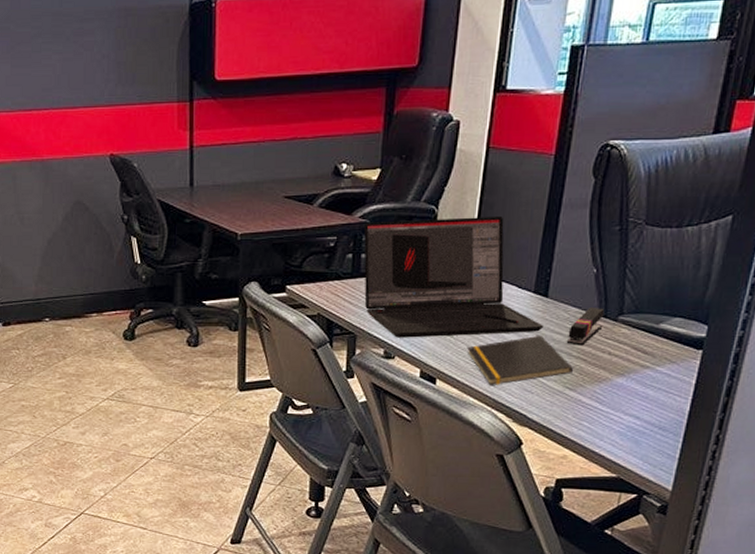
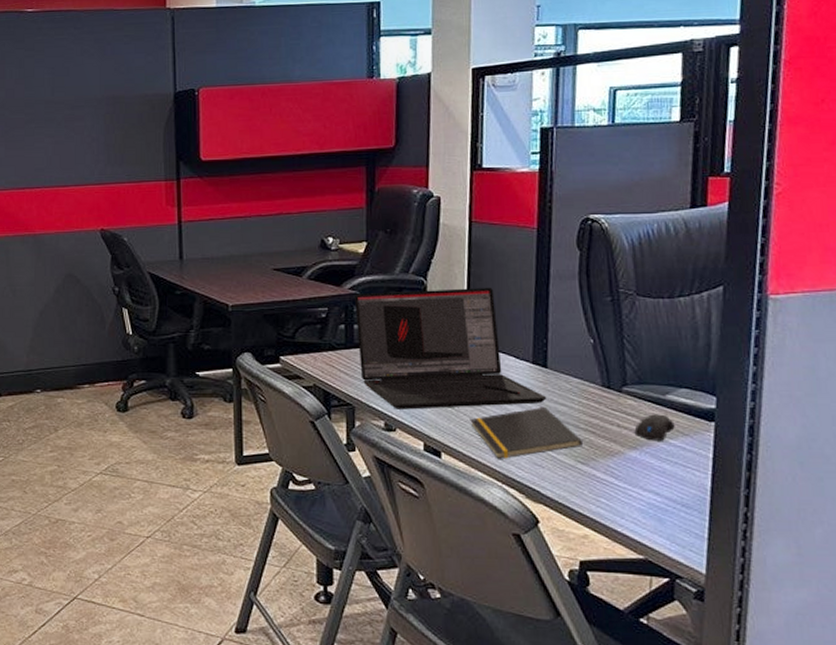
stapler: present [566,308,605,346] -> none [572,378,608,418]
computer mouse: none [624,342,664,368] -> present [634,414,675,441]

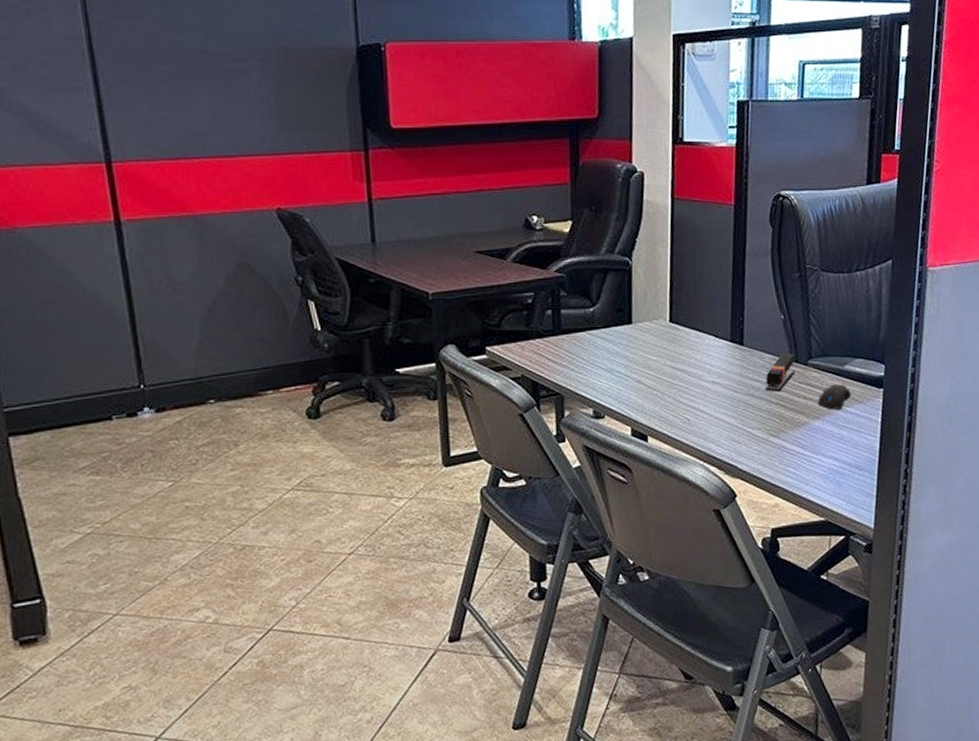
laptop: present [355,287,546,410] -> none [561,266,742,396]
notepad: present [470,406,582,459] -> none [674,383,774,438]
stapler: none [572,378,608,418] -> present [765,353,796,392]

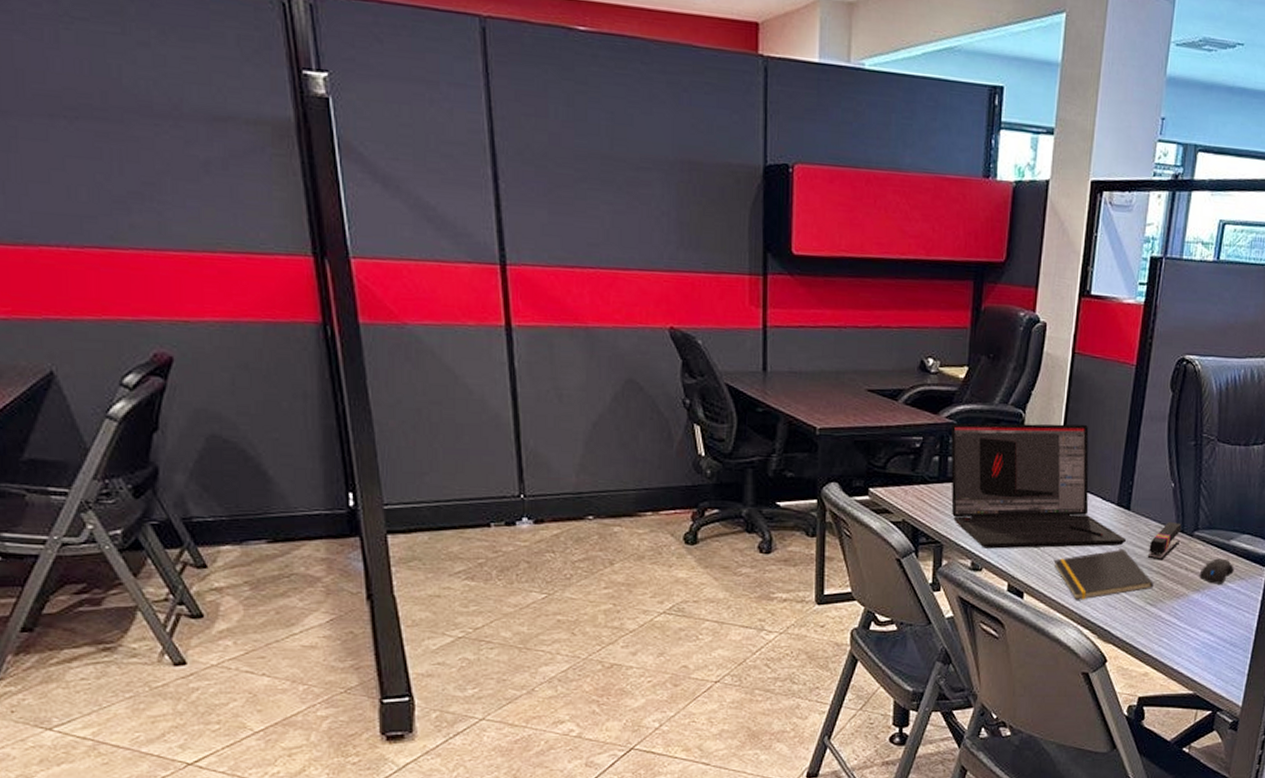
laptop: none [561,266,742,396] -> present [951,423,1126,549]
notepad: none [674,383,774,438] -> present [1053,548,1153,600]

